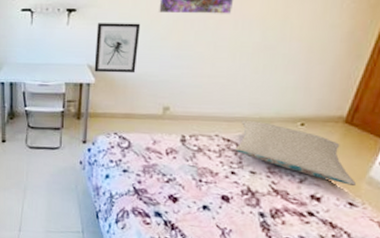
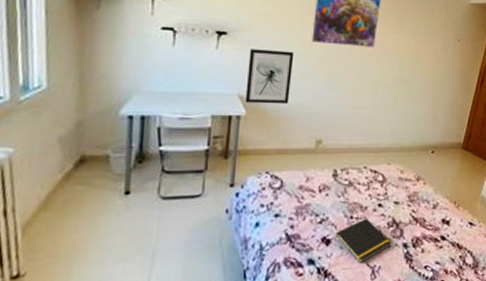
notepad: none [181,183,246,223] -> present [333,219,392,263]
pillow: present [234,119,356,186] -> none [381,150,473,206]

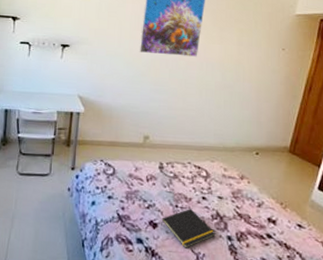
wall art: present [245,49,294,105] -> none [84,58,125,105]

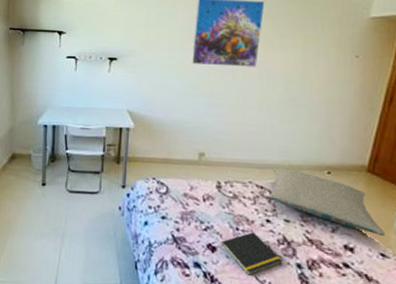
pillow: none [204,148,302,209] -> present [268,167,385,236]

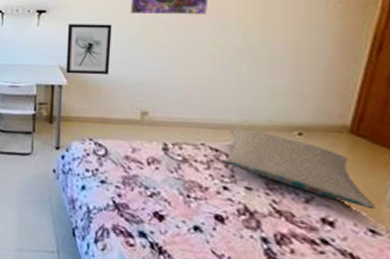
wall art: none [133,71,176,120] -> present [66,24,112,75]
notepad: present [219,232,284,275] -> none [167,200,245,248]

